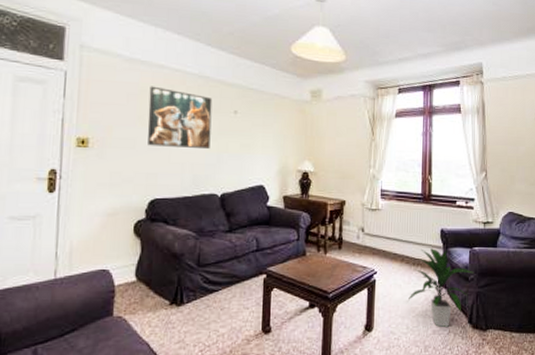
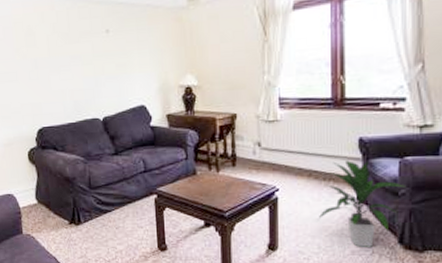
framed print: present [148,86,213,148] -> none [22,16,87,77]

